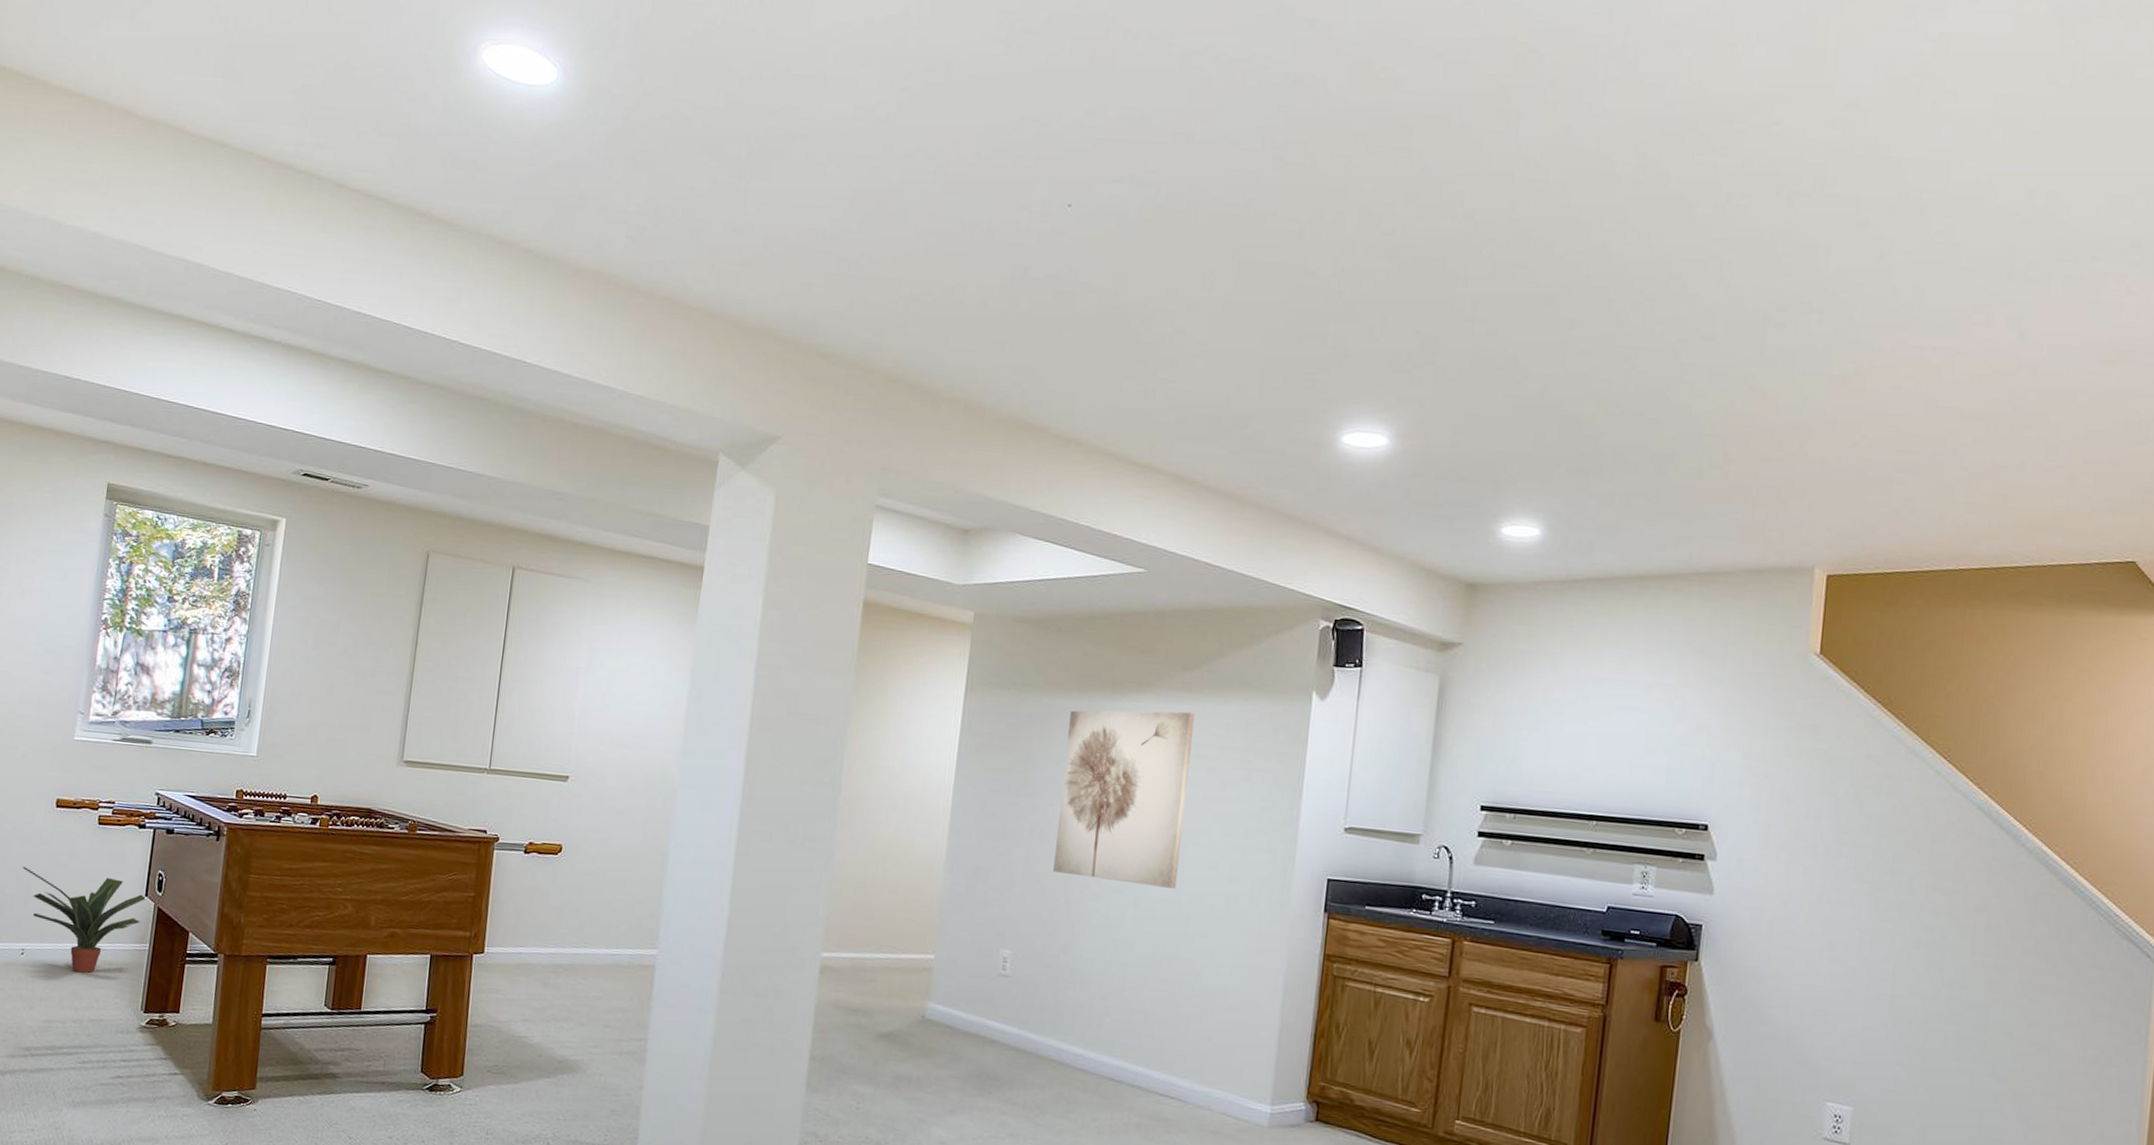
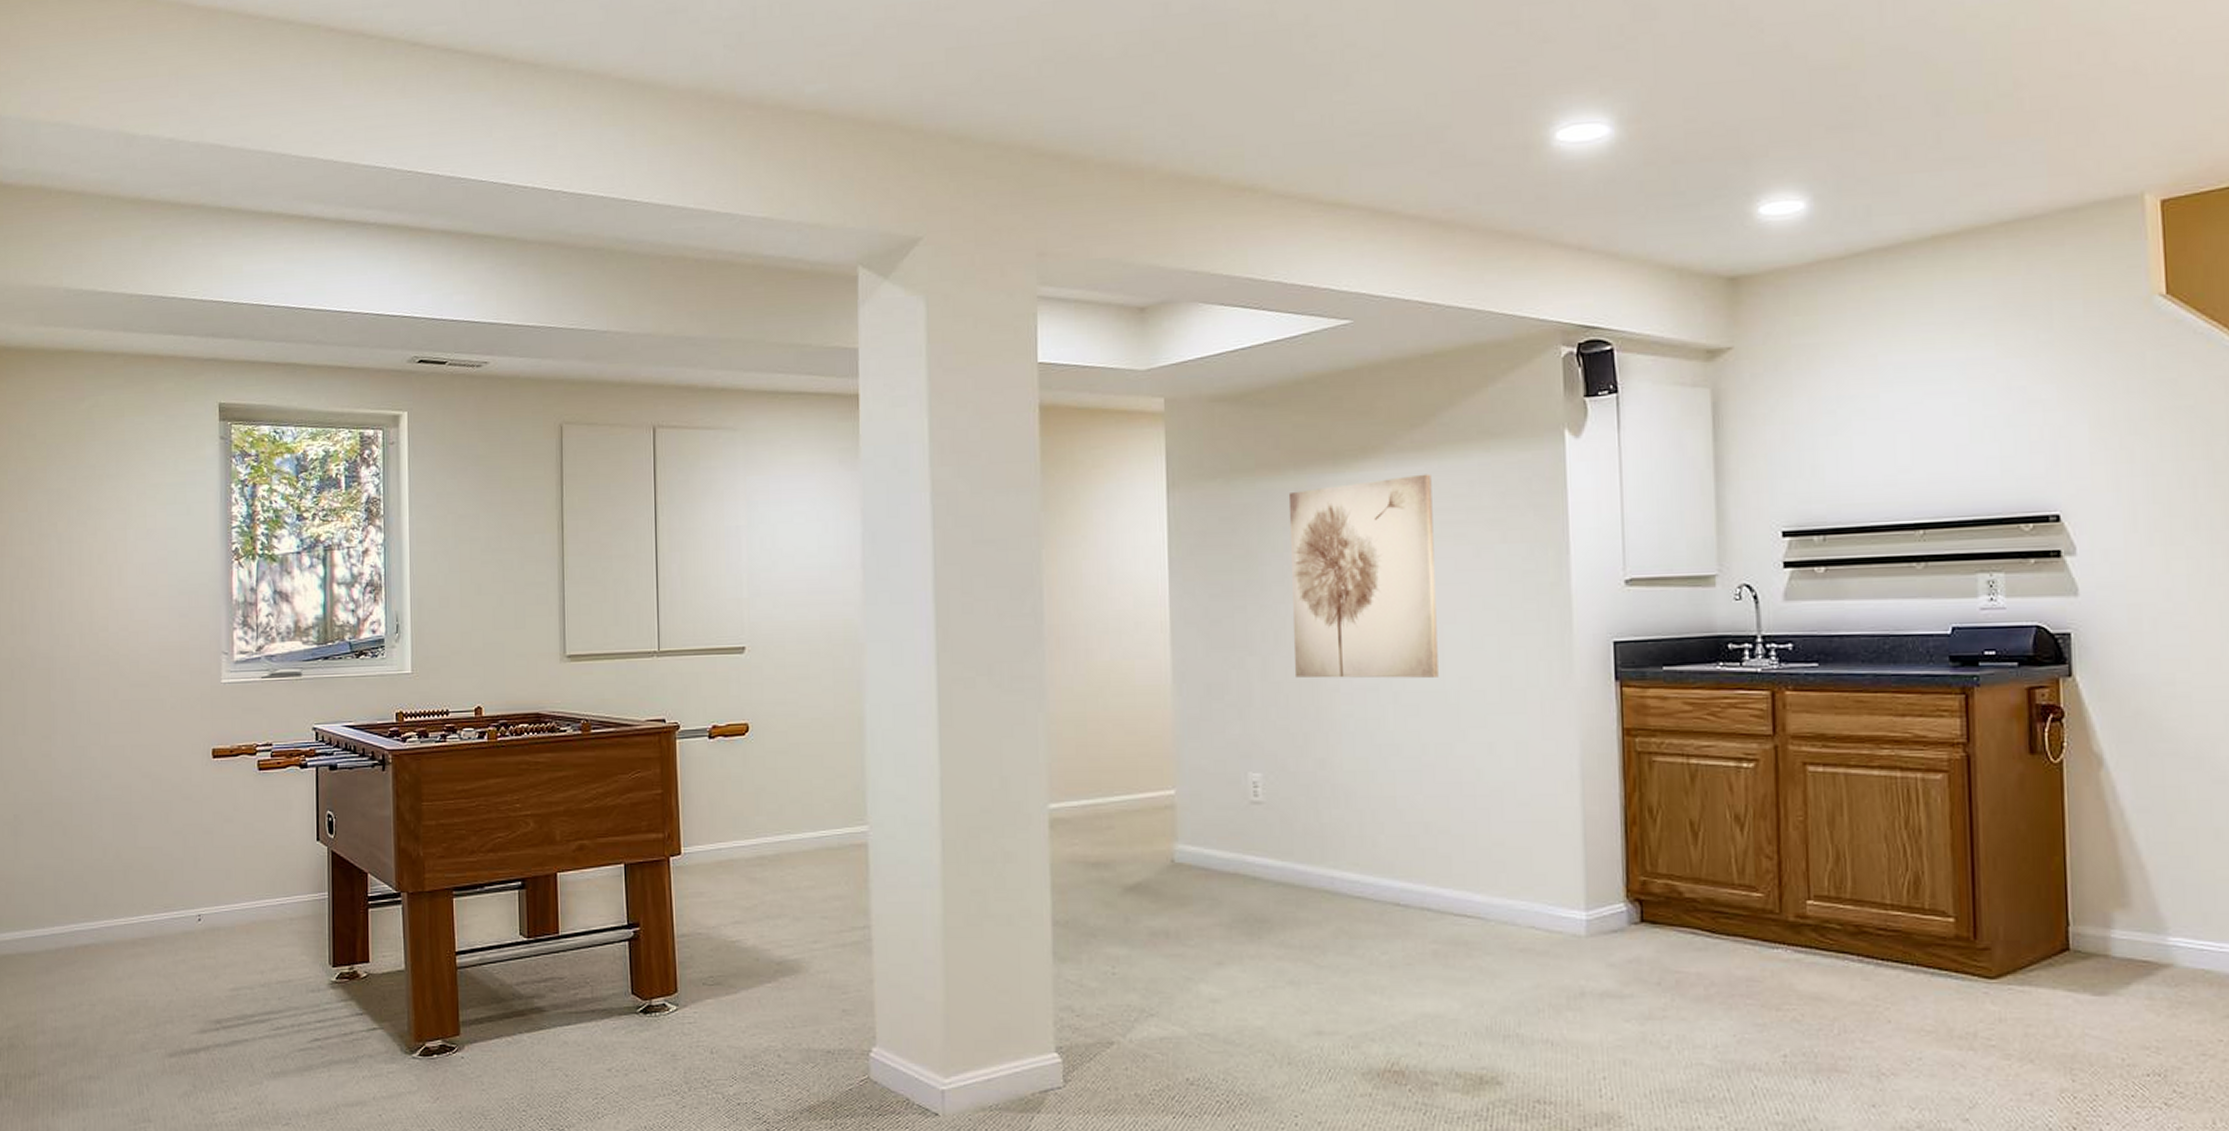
potted plant: present [23,867,146,973] -> none [188,826,318,932]

